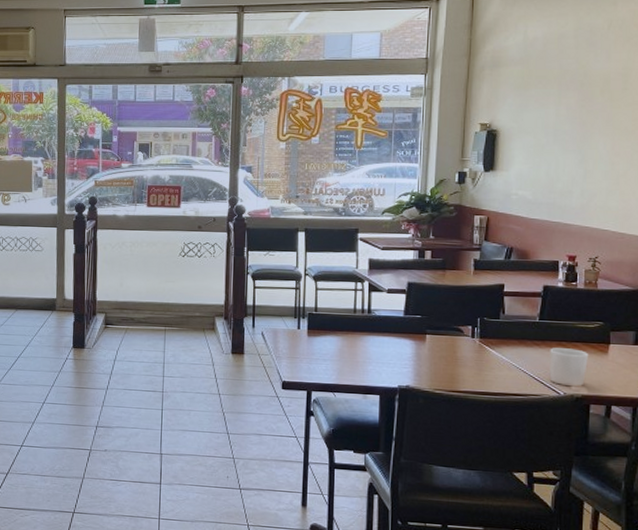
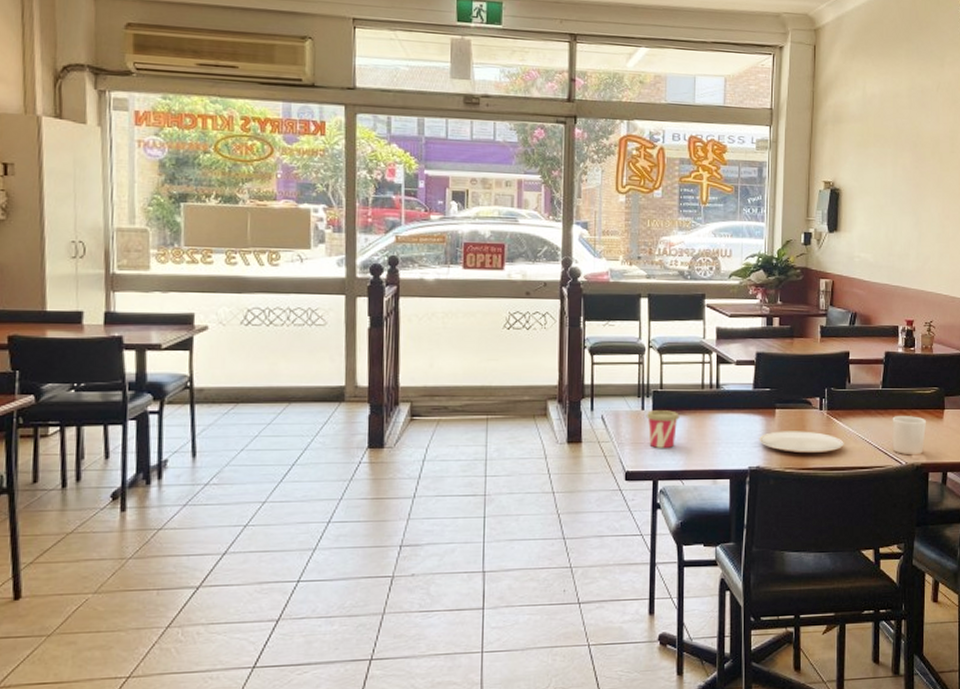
cup: none [301,330,333,364] -> present [646,410,680,448]
plate: none [409,355,497,378] -> present [759,431,844,454]

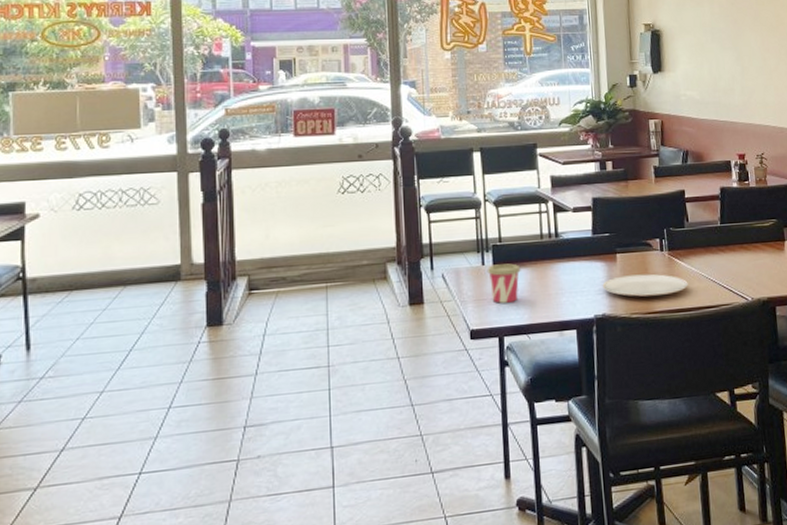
mug: present [892,416,927,455] -> none [734,250,769,291]

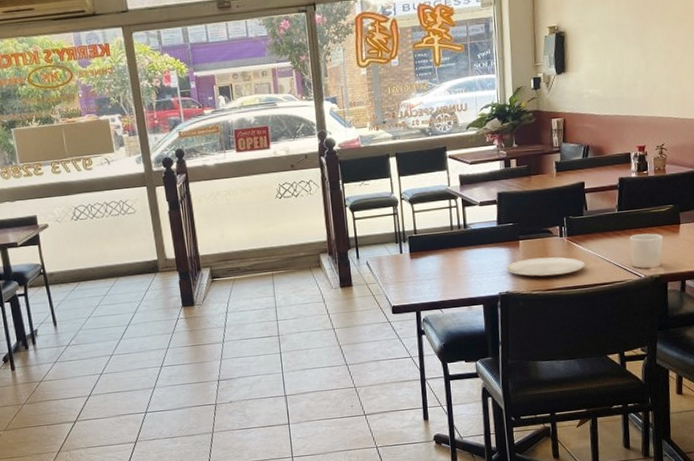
cup: present [487,263,521,304] -> none [404,251,434,285]
mug: none [734,250,769,291] -> present [629,233,664,269]

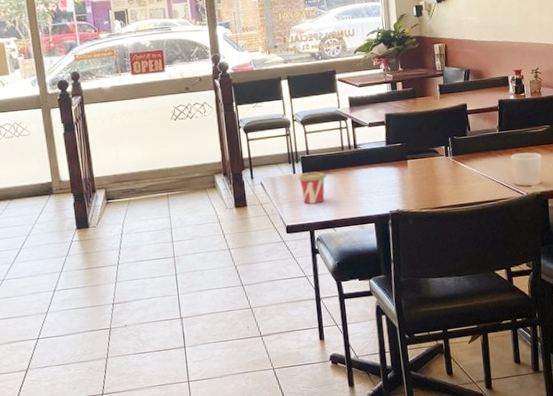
cup: none [404,251,434,285] -> present [297,171,326,204]
plate: present [506,257,585,277] -> none [395,175,470,196]

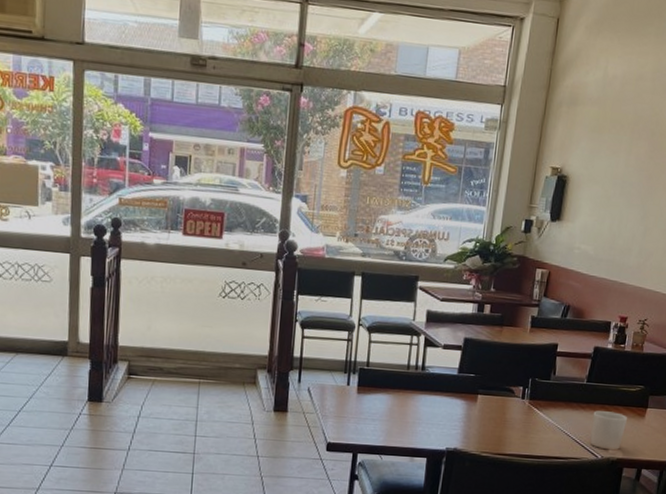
cup: present [297,171,326,204] -> none [350,386,383,424]

